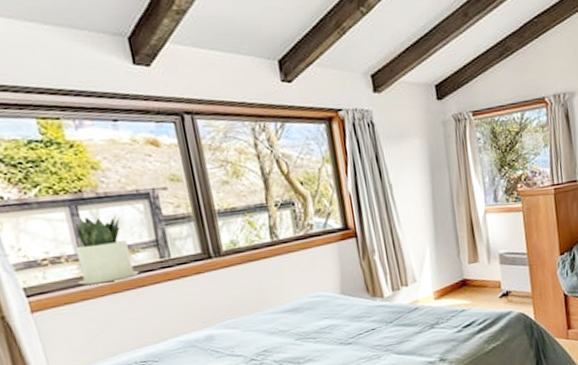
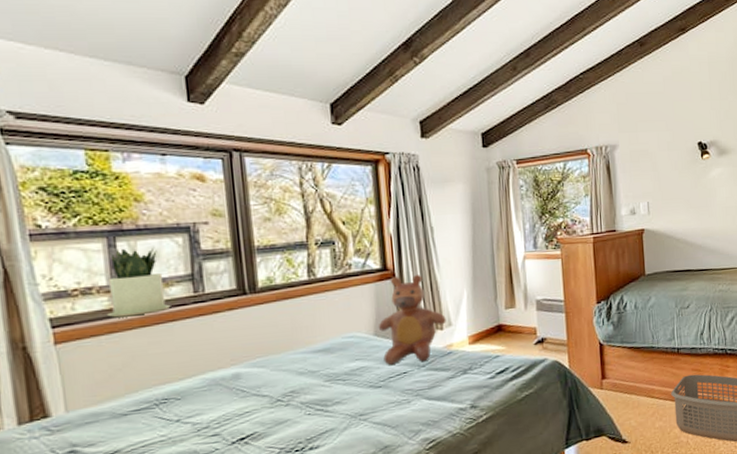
teddy bear: none [343,232,411,323] -> present [378,274,446,366]

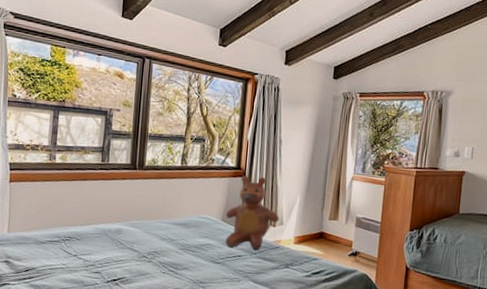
planter: present [107,247,171,318] -> none [45,120,85,172]

